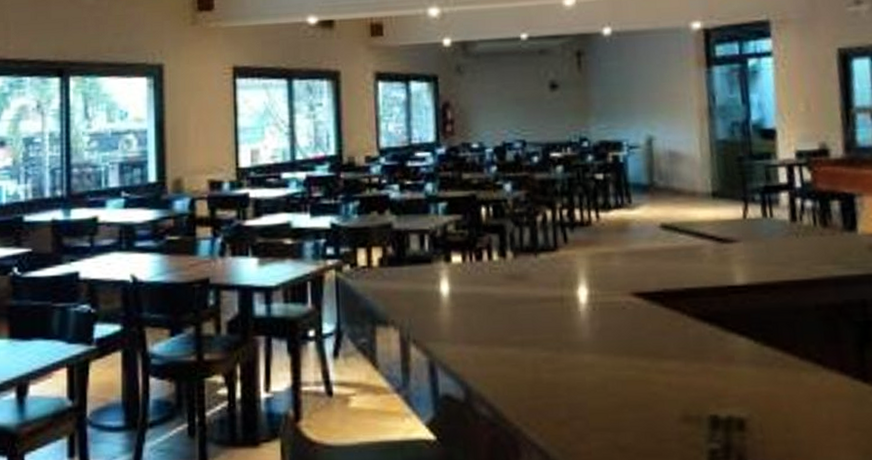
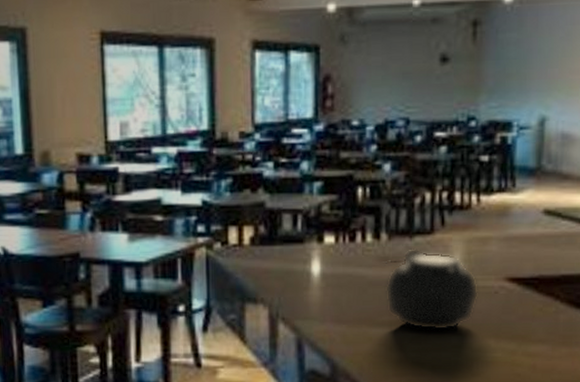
teapot: none [508,265,608,350] -> present [381,248,479,331]

